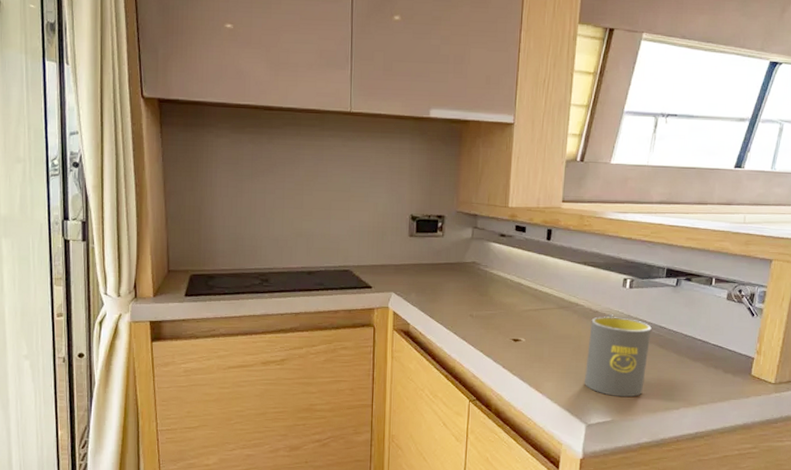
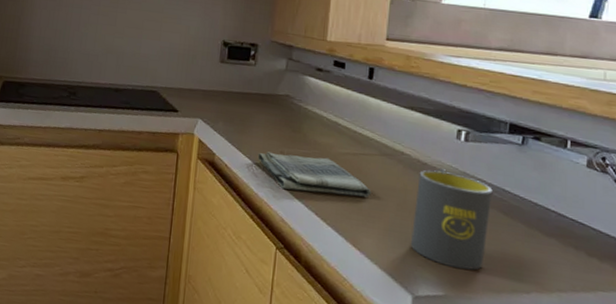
dish towel: none [449,316,551,348] -> present [257,151,372,197]

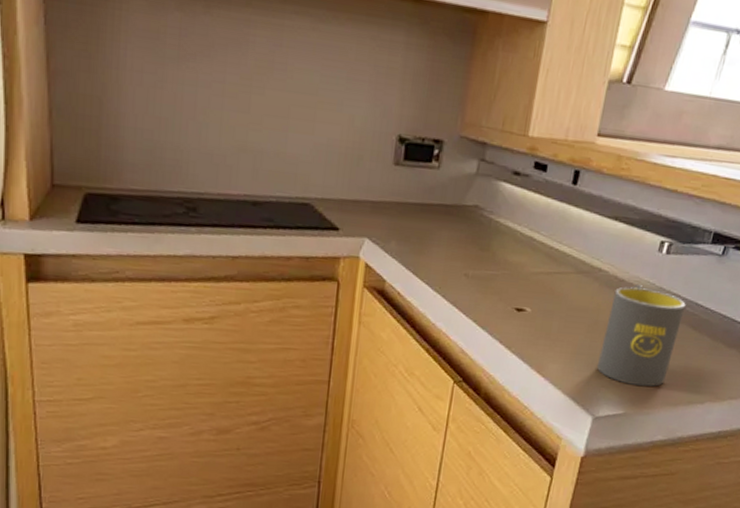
dish towel: present [257,151,372,197] -> none [437,275,563,321]

